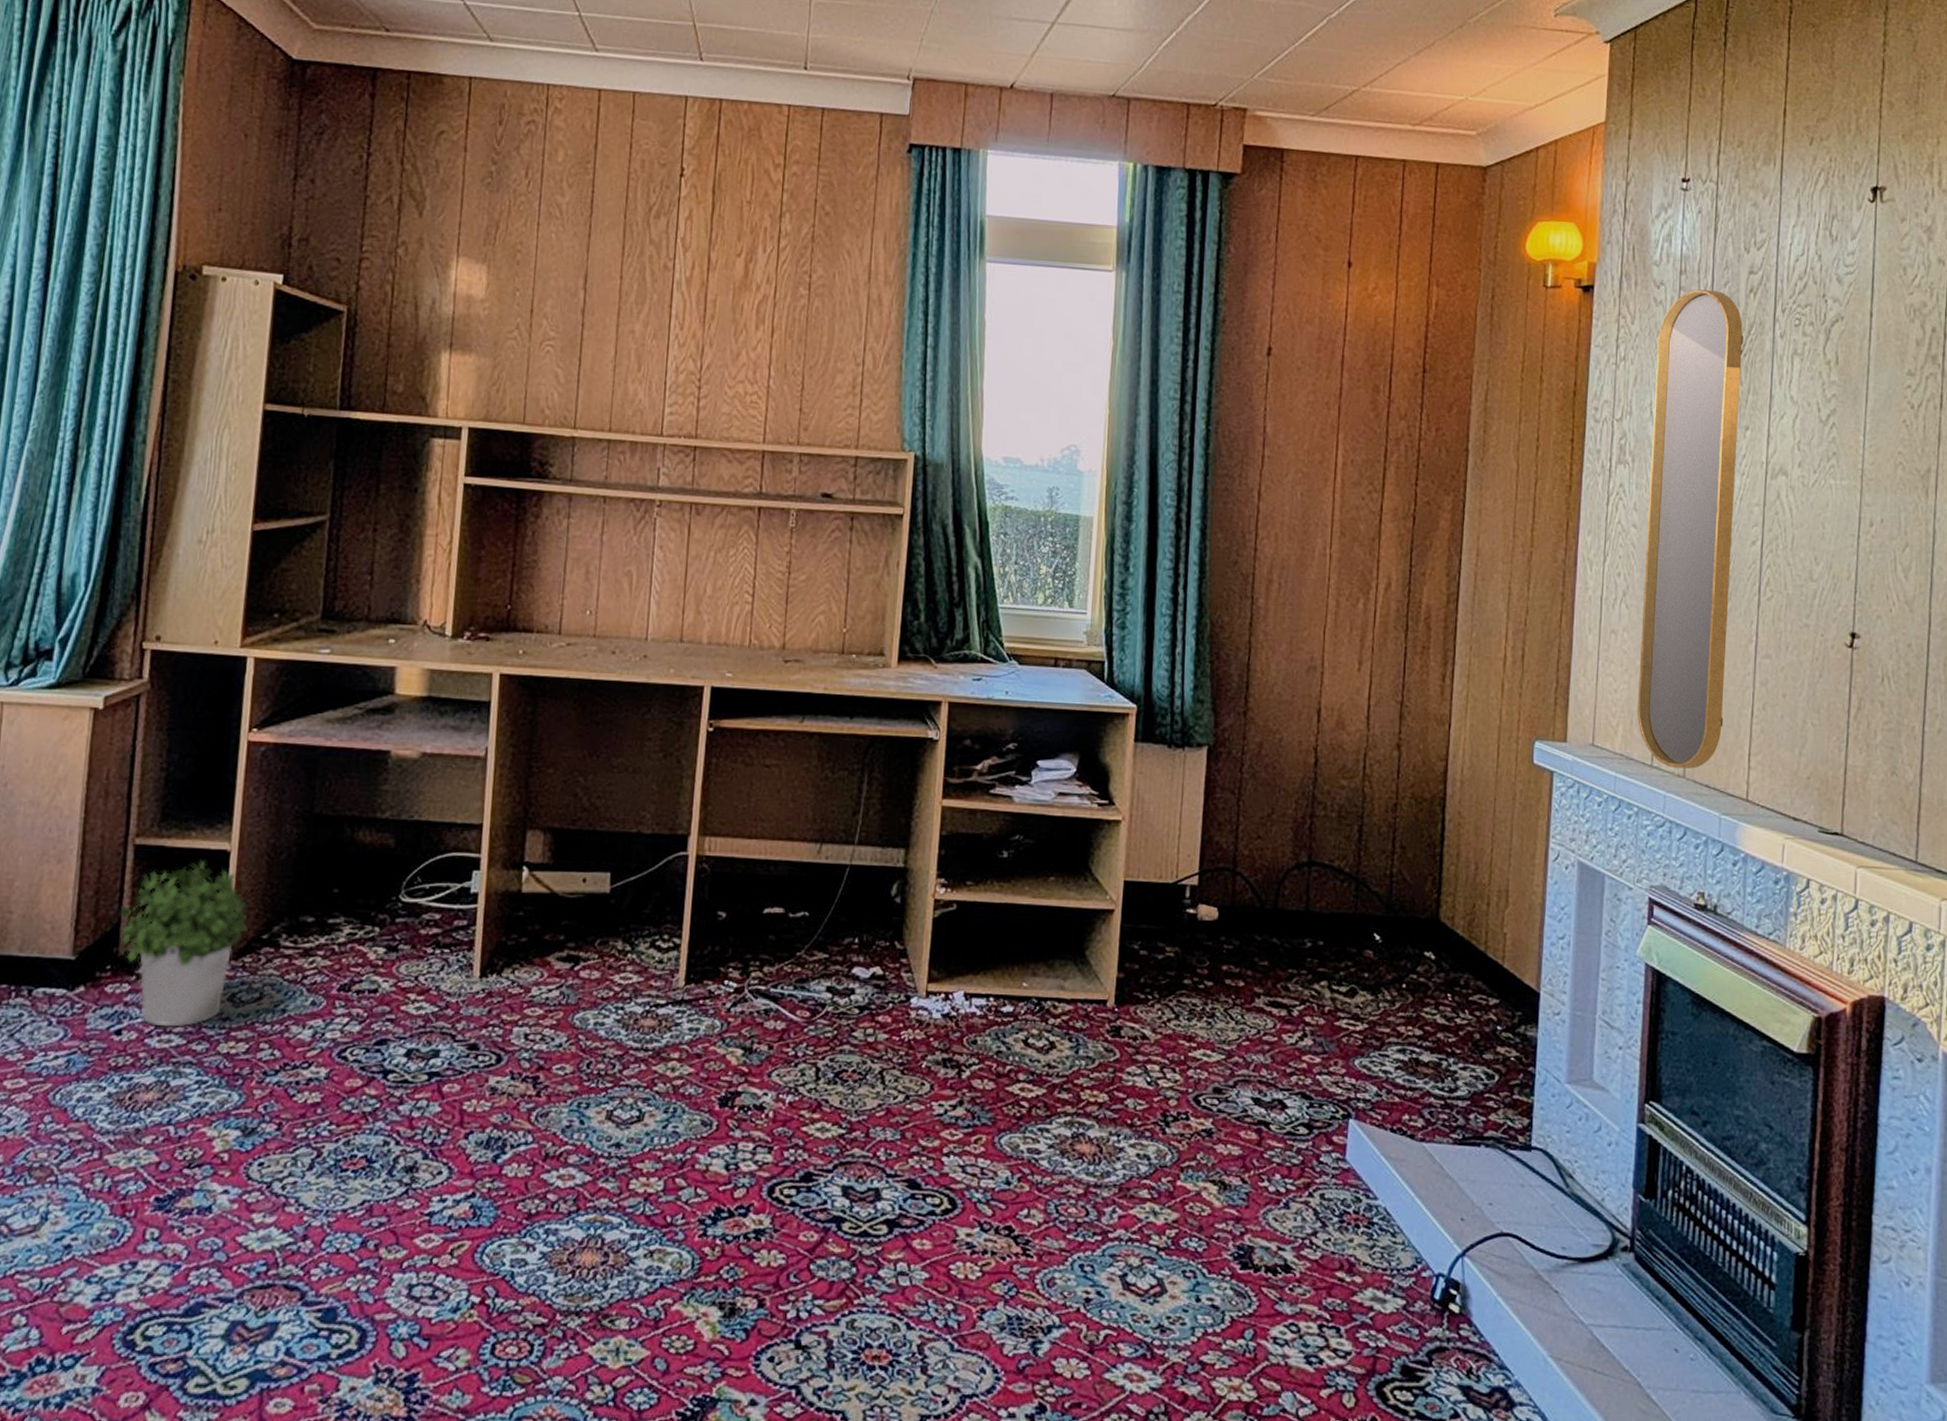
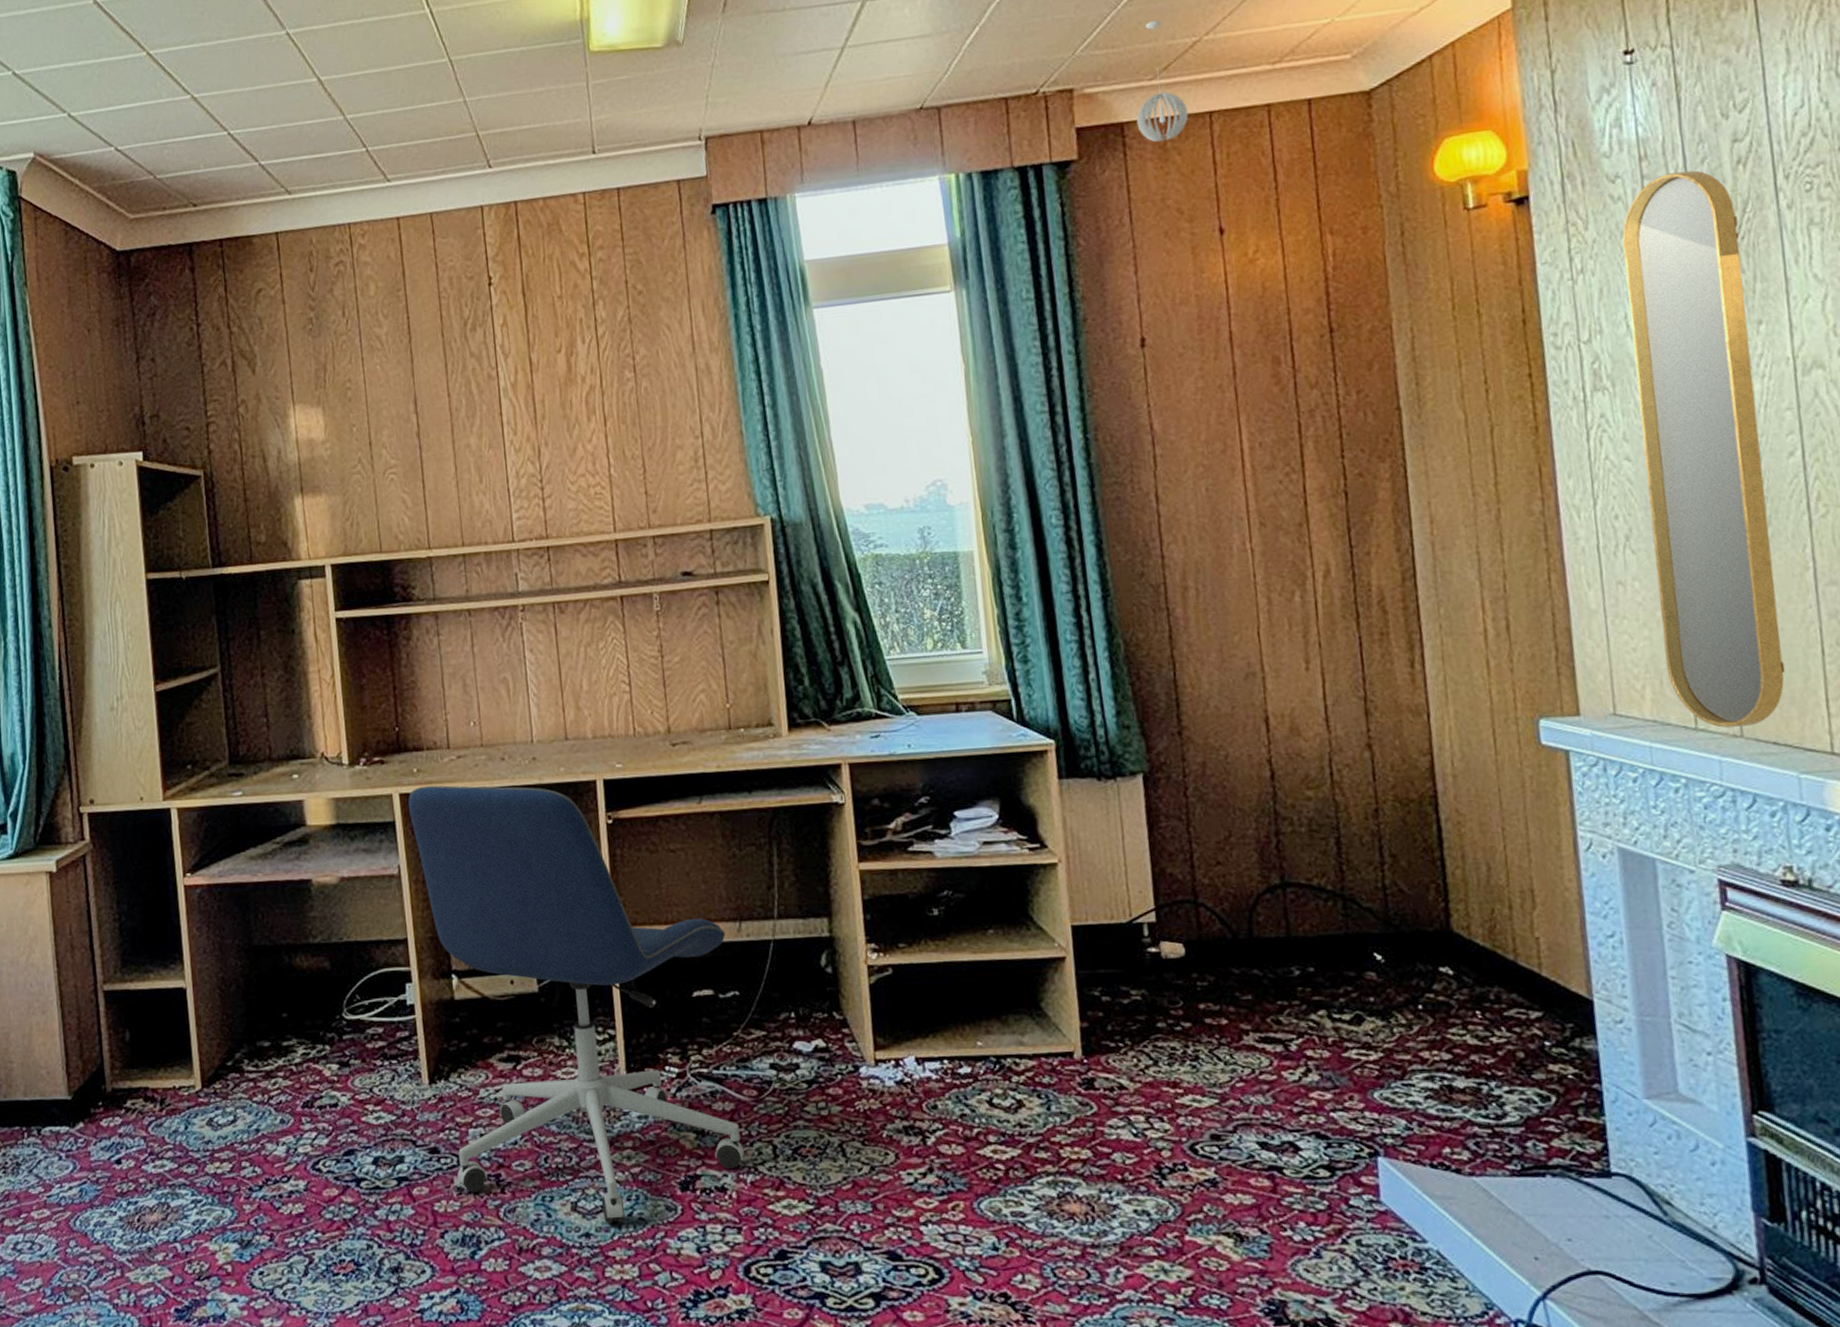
potted plant: present [118,860,248,1027] -> none [100,999,214,1154]
office chair: none [493,669,806,1135] -> present [408,785,745,1224]
pendant light: none [1295,63,1339,173] -> present [1136,20,1189,142]

